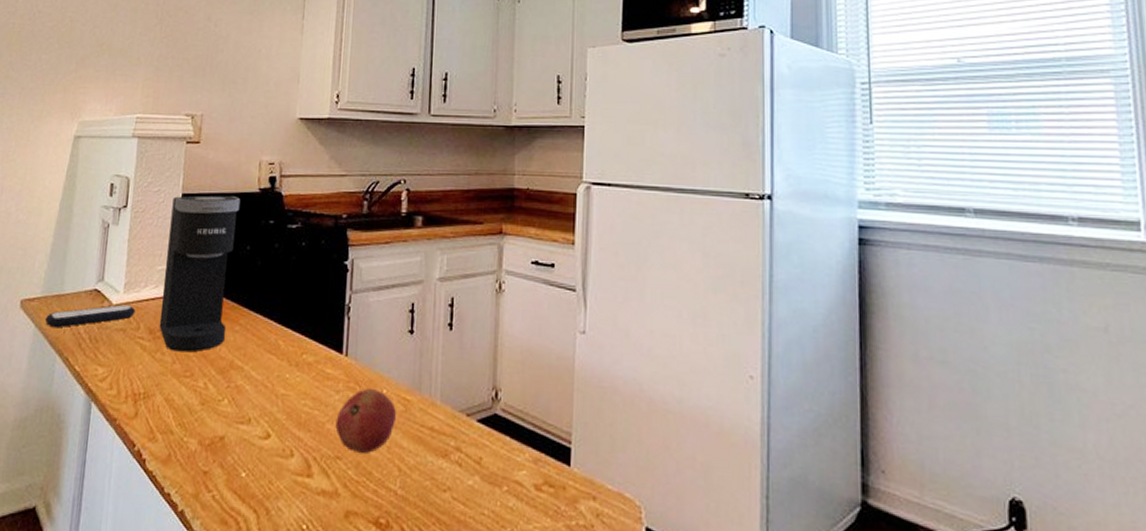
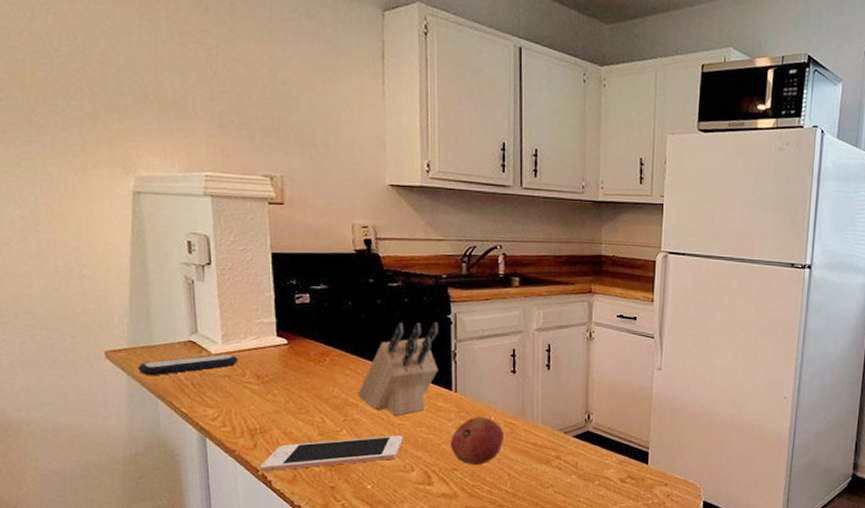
cell phone: none [137,409,286,448] -> present [260,436,403,472]
coffee maker: present [159,195,241,353] -> none [262,254,337,394]
knife block: none [244,269,335,383] -> present [358,322,440,415]

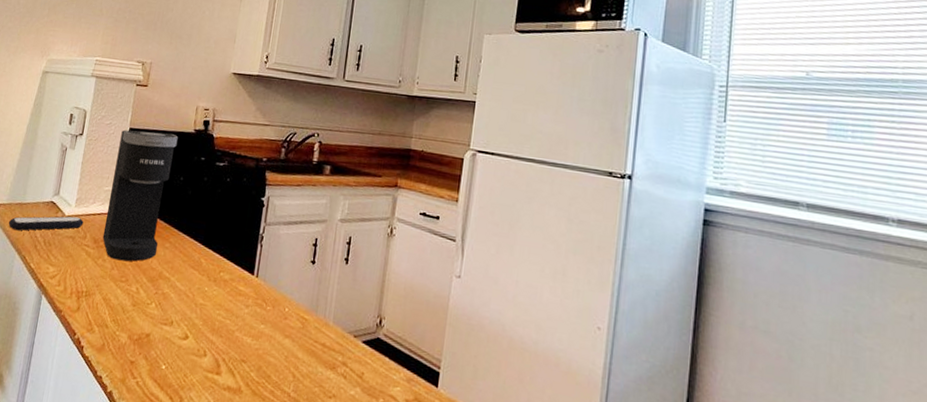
cell phone: present [260,436,403,472] -> none [77,311,203,341]
coffee maker: none [262,254,337,394] -> present [102,129,178,262]
knife block: present [358,322,440,415] -> none [171,201,253,295]
fruit: present [450,416,503,466] -> none [243,305,295,360]

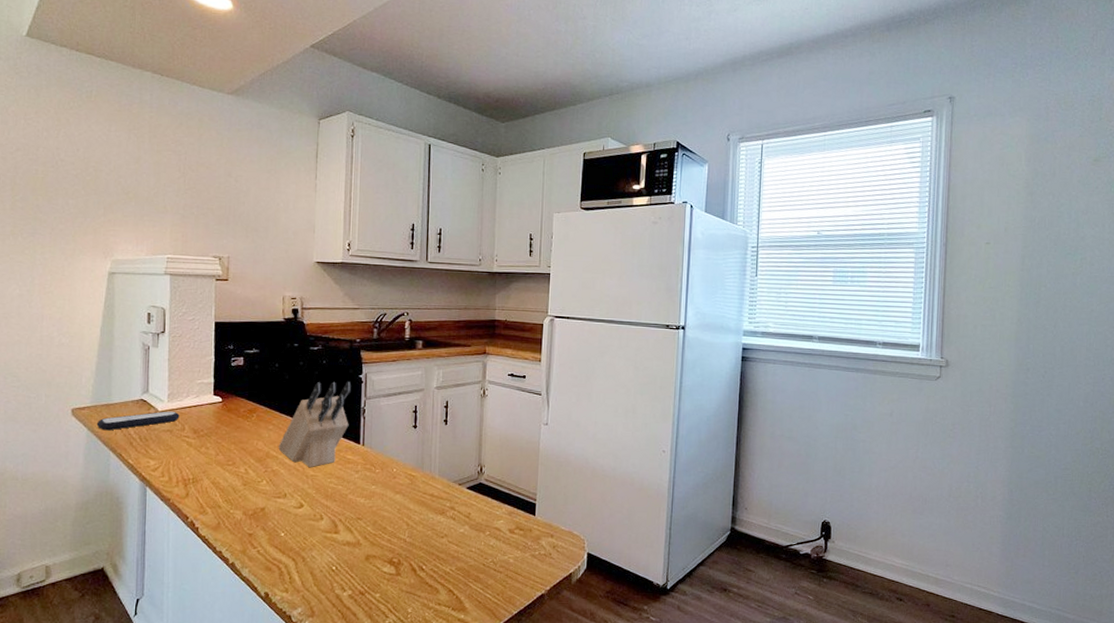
coffee maker: present [102,129,178,262] -> none [202,323,268,447]
knife block: none [171,201,253,295] -> present [278,381,352,467]

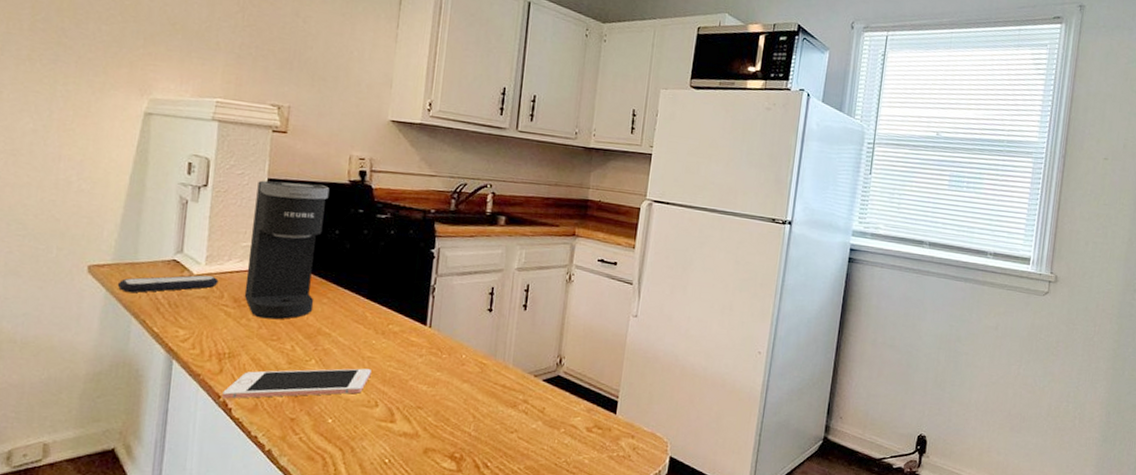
cell phone: none [190,486,315,519] -> present [222,368,371,399]
coffee maker: none [202,323,268,447] -> present [244,180,330,320]
knife block: present [278,381,352,467] -> none [332,254,422,348]

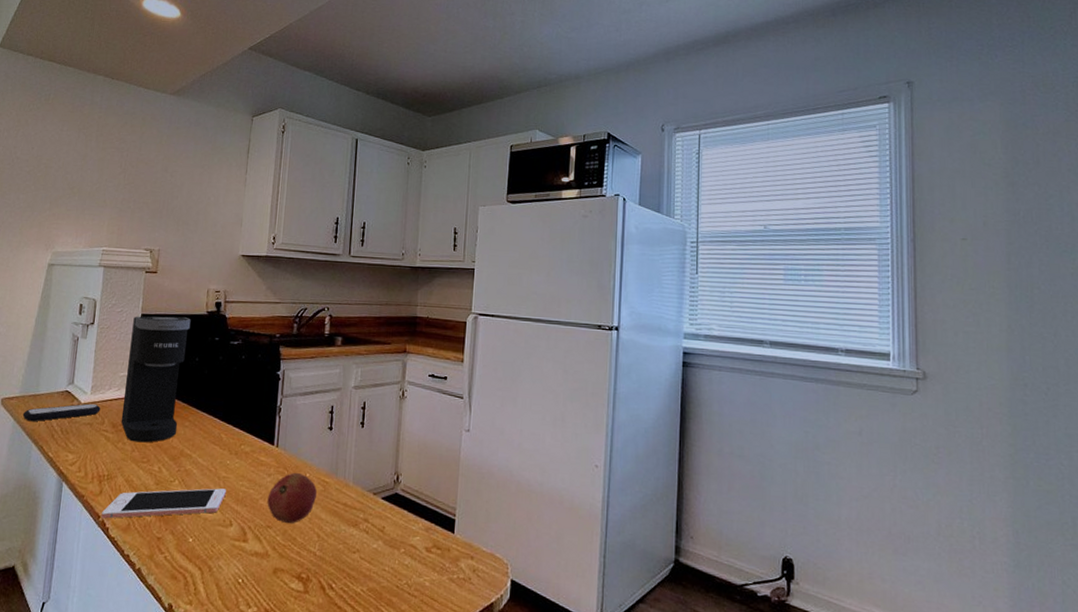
fruit: none [417,353,473,405] -> present [267,472,317,524]

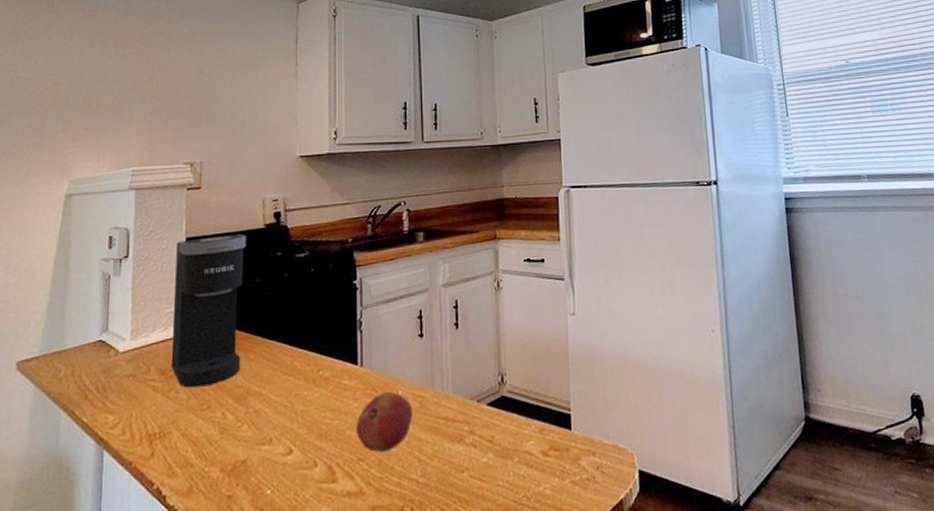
remote control: present [22,403,101,422] -> none [45,350,145,385]
cell phone: present [101,488,226,519] -> none [156,424,306,486]

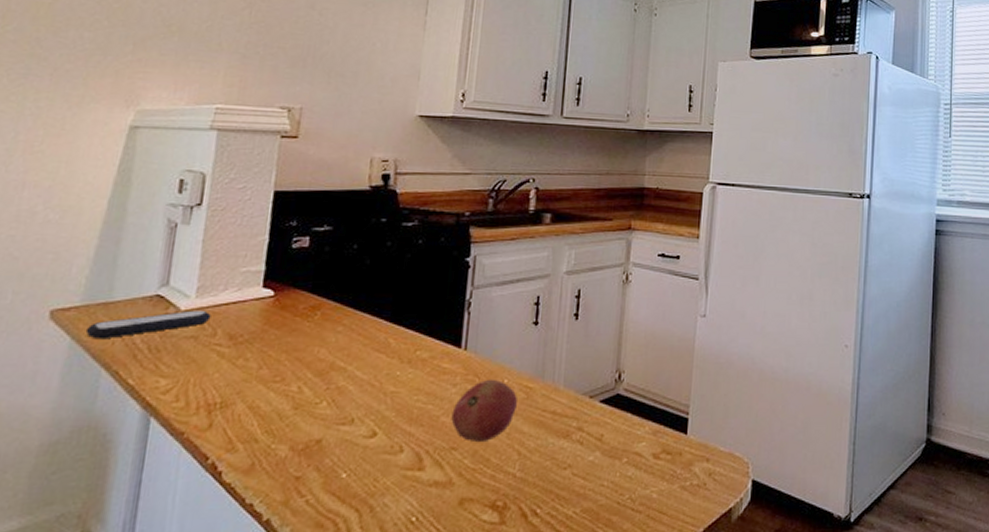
remote control: none [45,350,145,385] -> present [85,310,211,340]
coffee maker: present [171,233,247,388] -> none [242,192,347,357]

